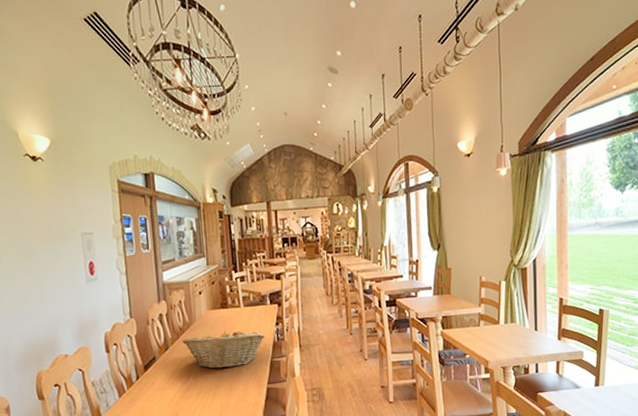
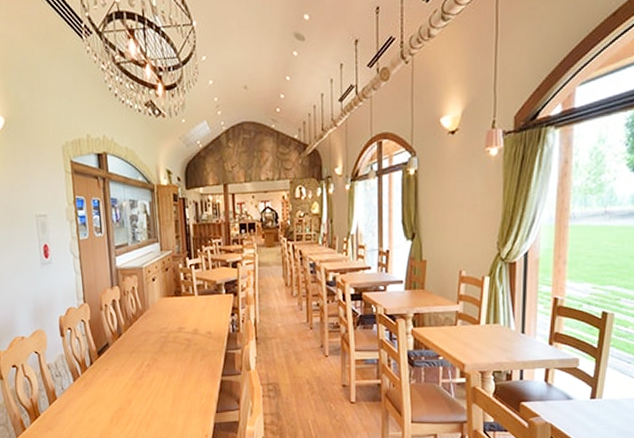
fruit basket: present [182,330,265,369] -> none [135,319,220,359]

